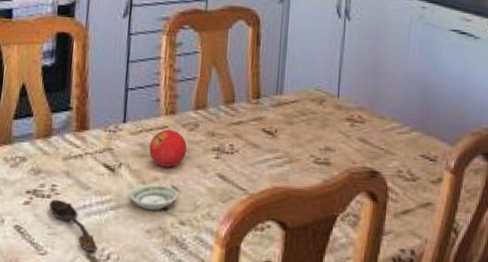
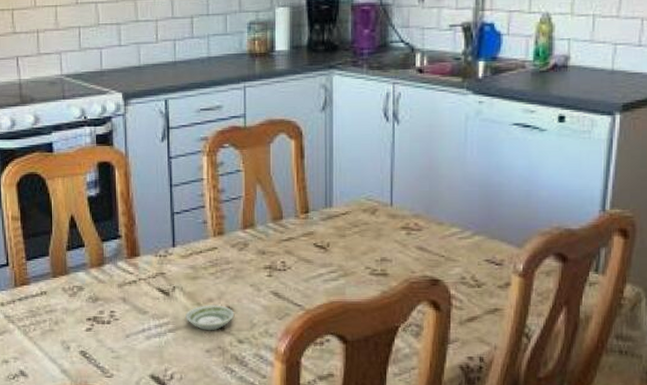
spoon: present [49,199,97,253] -> none [109,324,160,373]
fruit: present [149,130,187,167] -> none [201,251,239,288]

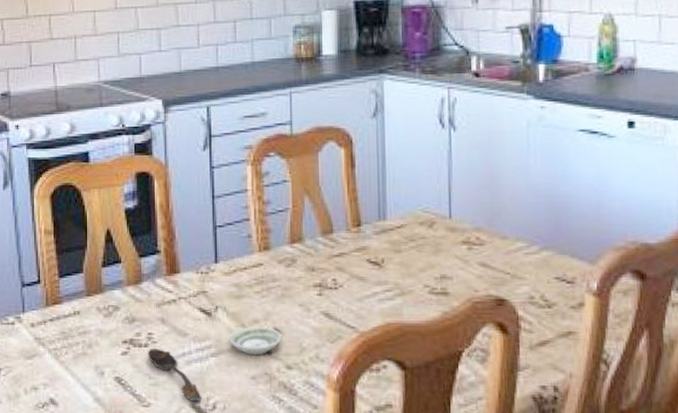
spoon: none [109,324,160,373] -> present [147,348,202,402]

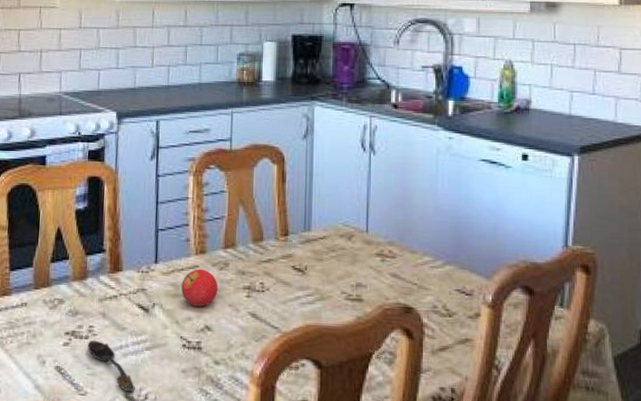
saucer: present [229,326,282,356] -> none [163,323,212,351]
fruit: none [245,267,286,308] -> present [181,269,219,307]

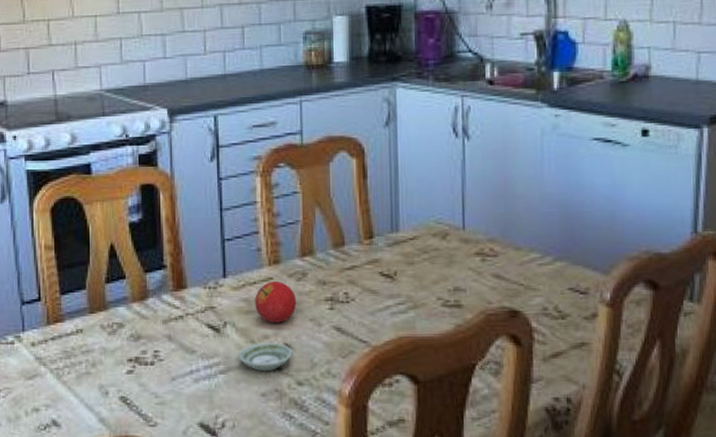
spoon: present [87,340,135,393] -> none [153,366,210,421]
saucer: none [163,323,212,351] -> present [238,342,293,372]

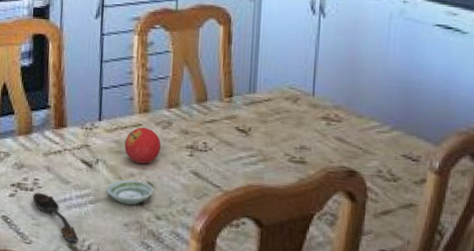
spoon: none [153,366,210,421] -> present [32,192,78,243]

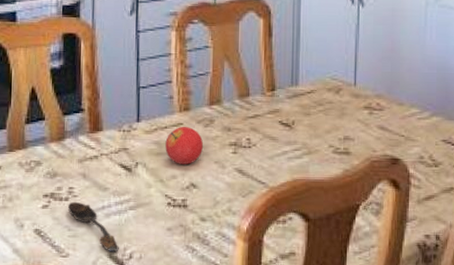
saucer: present [106,179,154,205] -> none [148,182,198,209]

